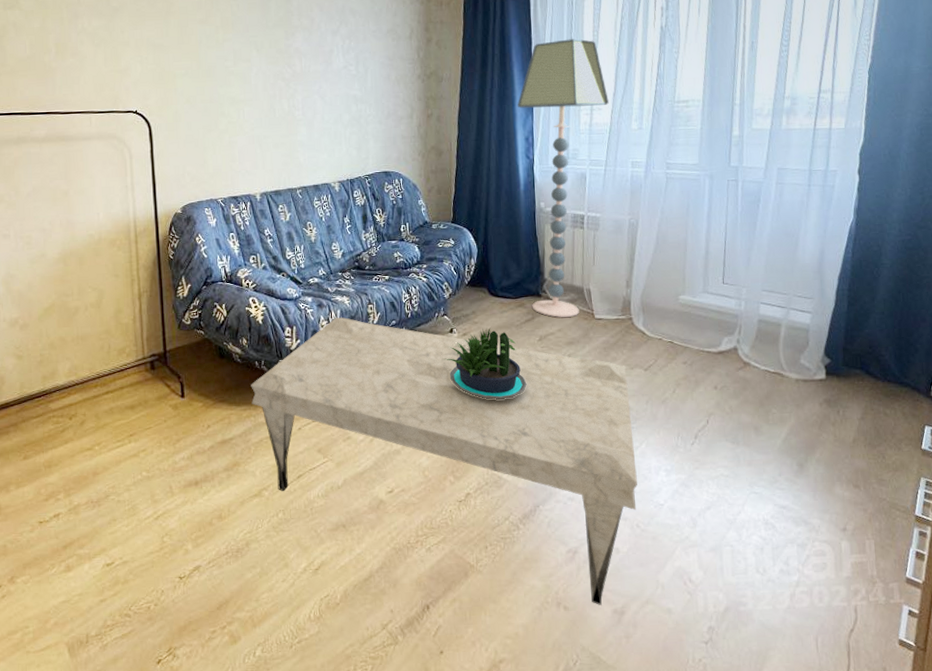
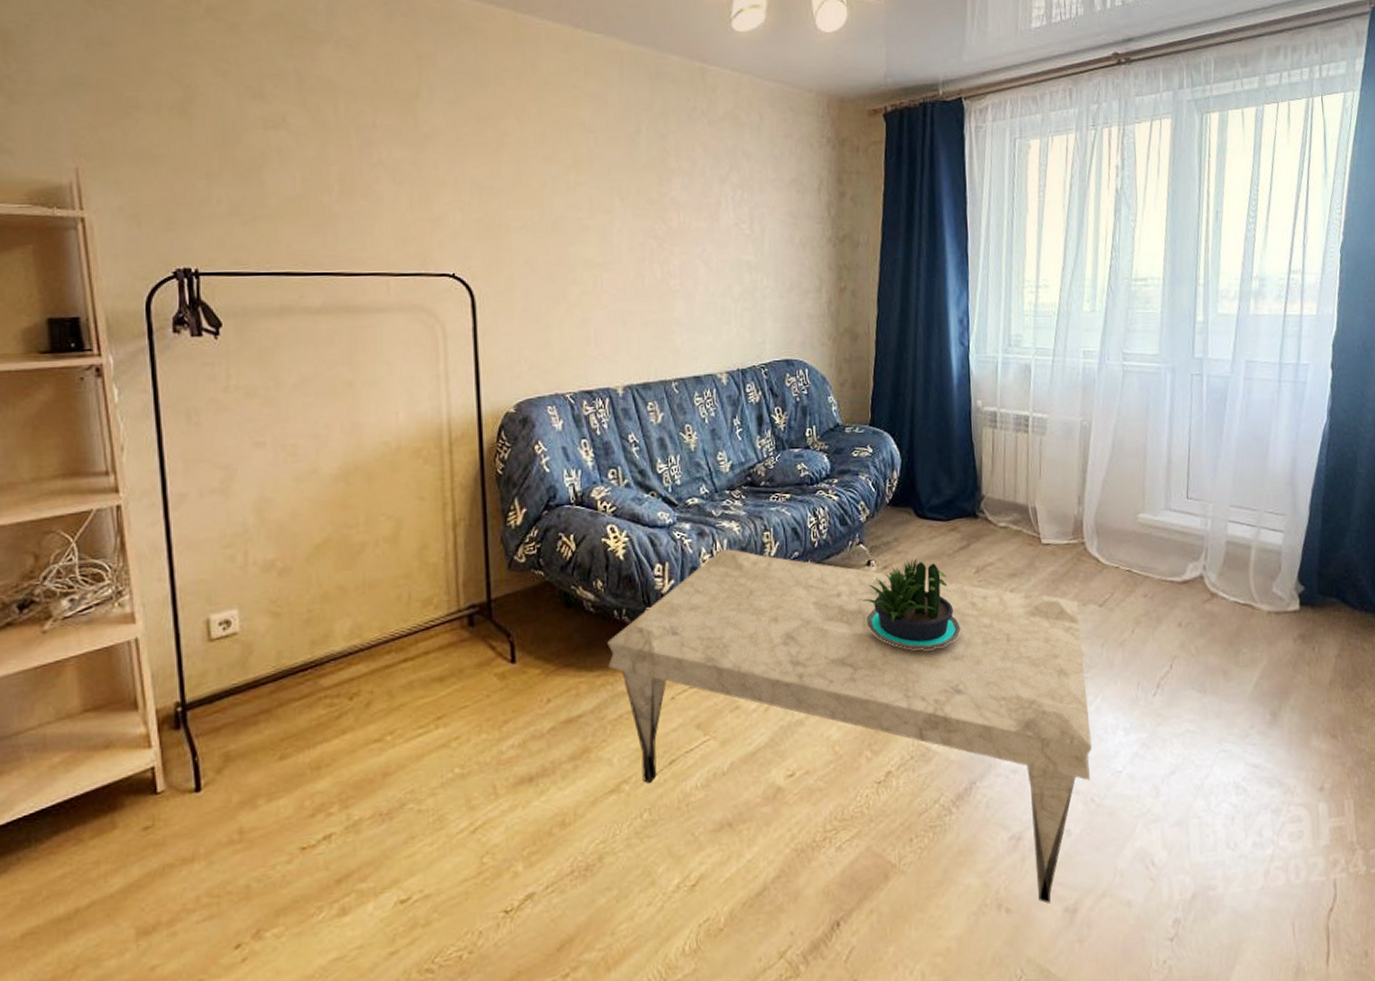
floor lamp: present [517,39,609,317] -> none [949,199,1057,543]

